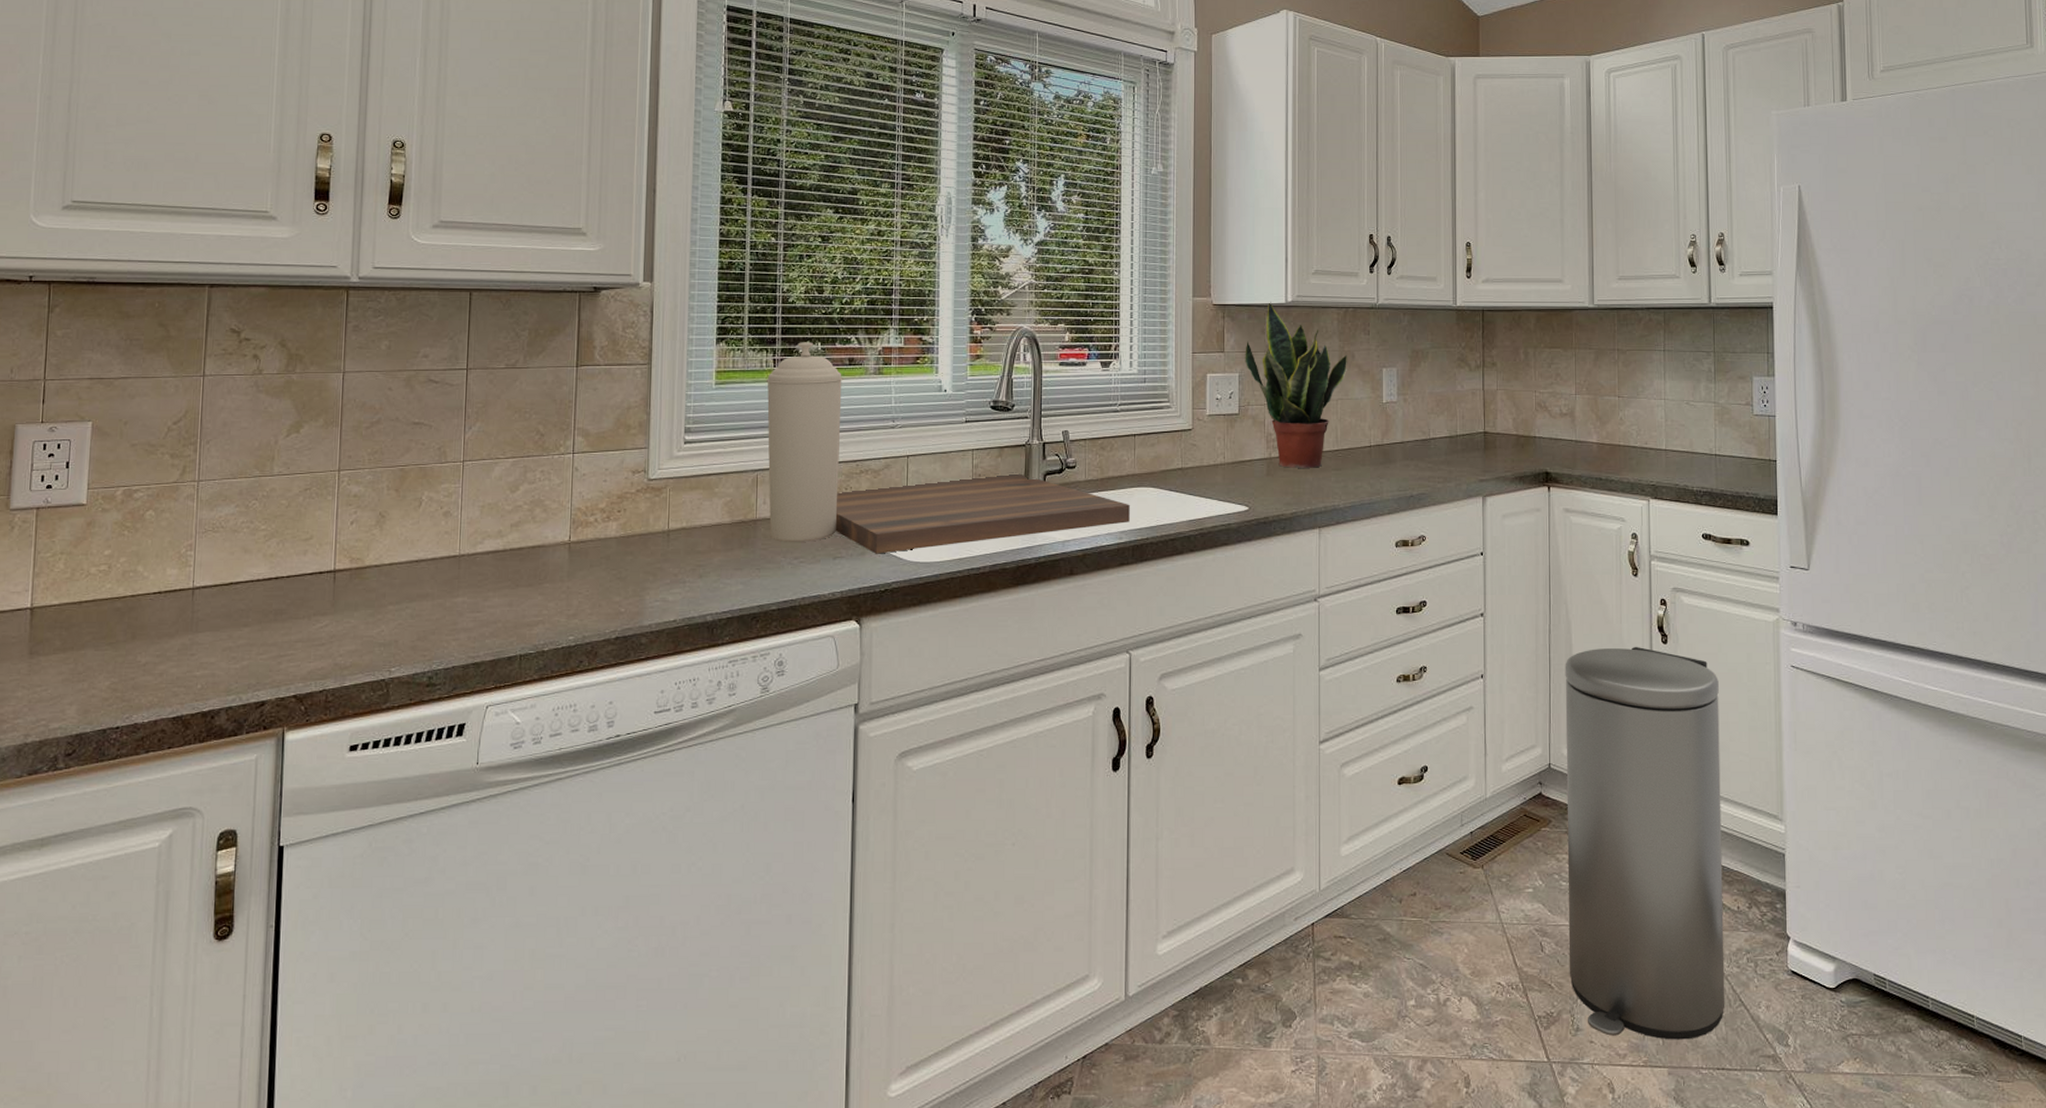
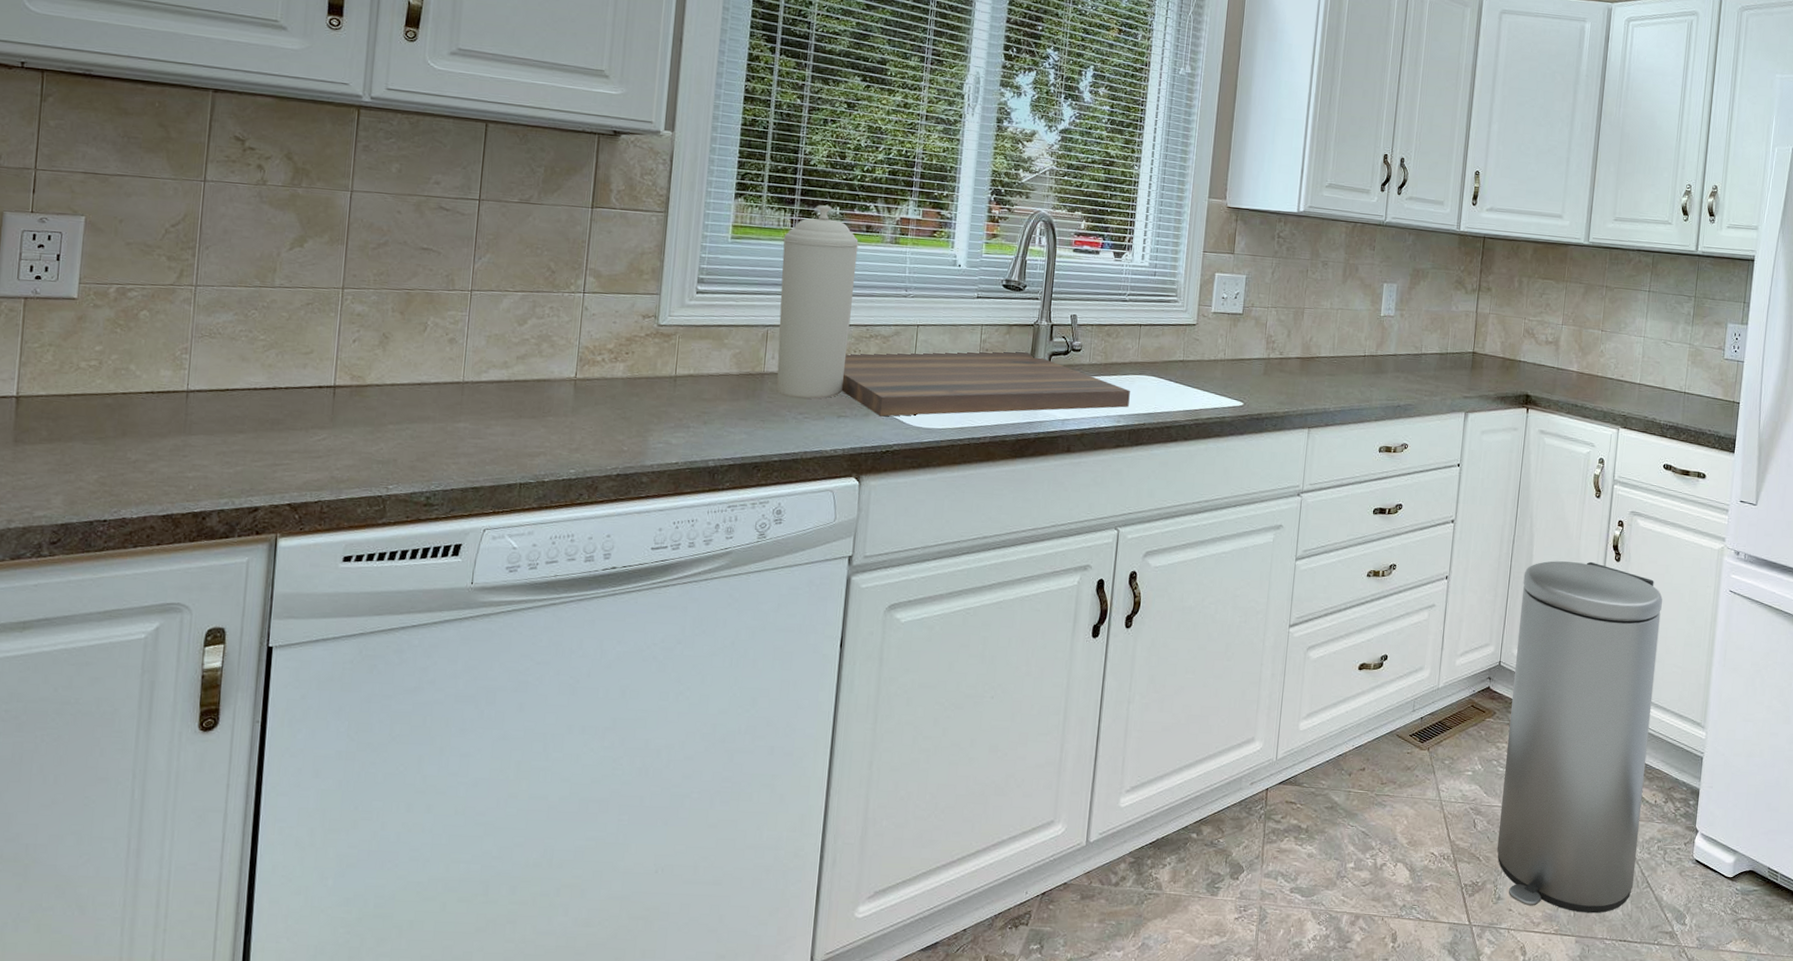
potted plant: present [1245,301,1347,468] -> none [1253,209,1351,372]

